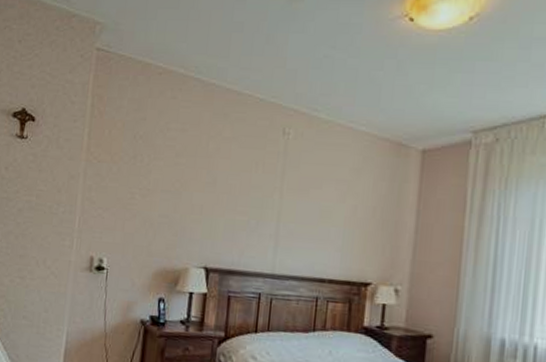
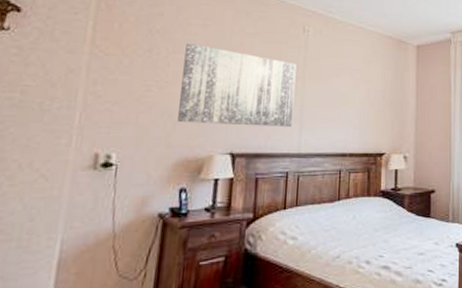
wall art: none [158,149,274,244] -> present [178,43,297,127]

